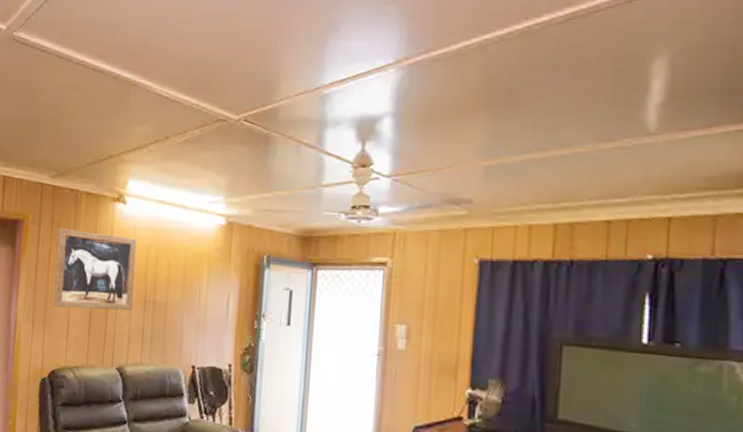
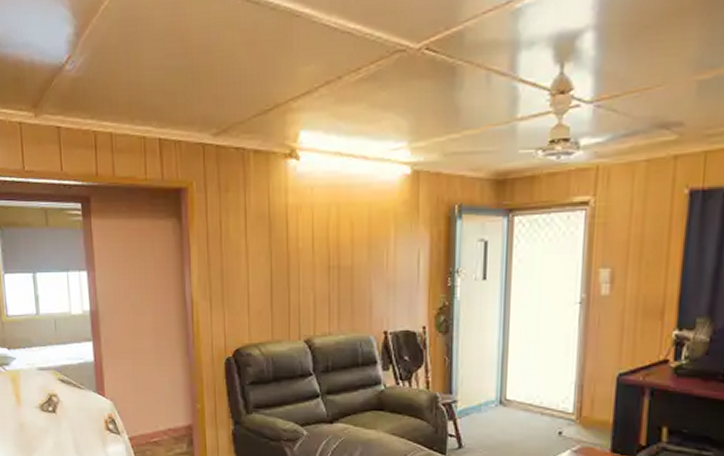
wall art: present [53,228,137,311] -> none [227,193,315,281]

